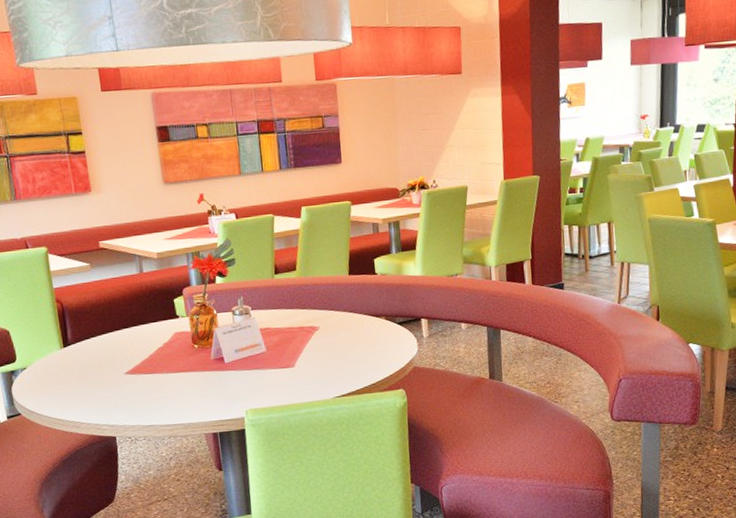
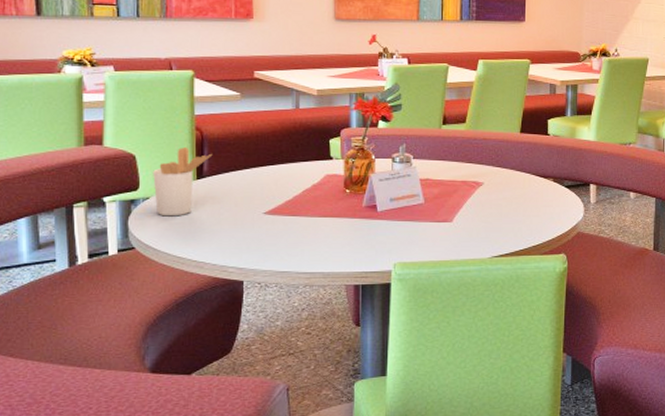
utensil holder: none [25,319,74,384] -> present [153,147,213,217]

